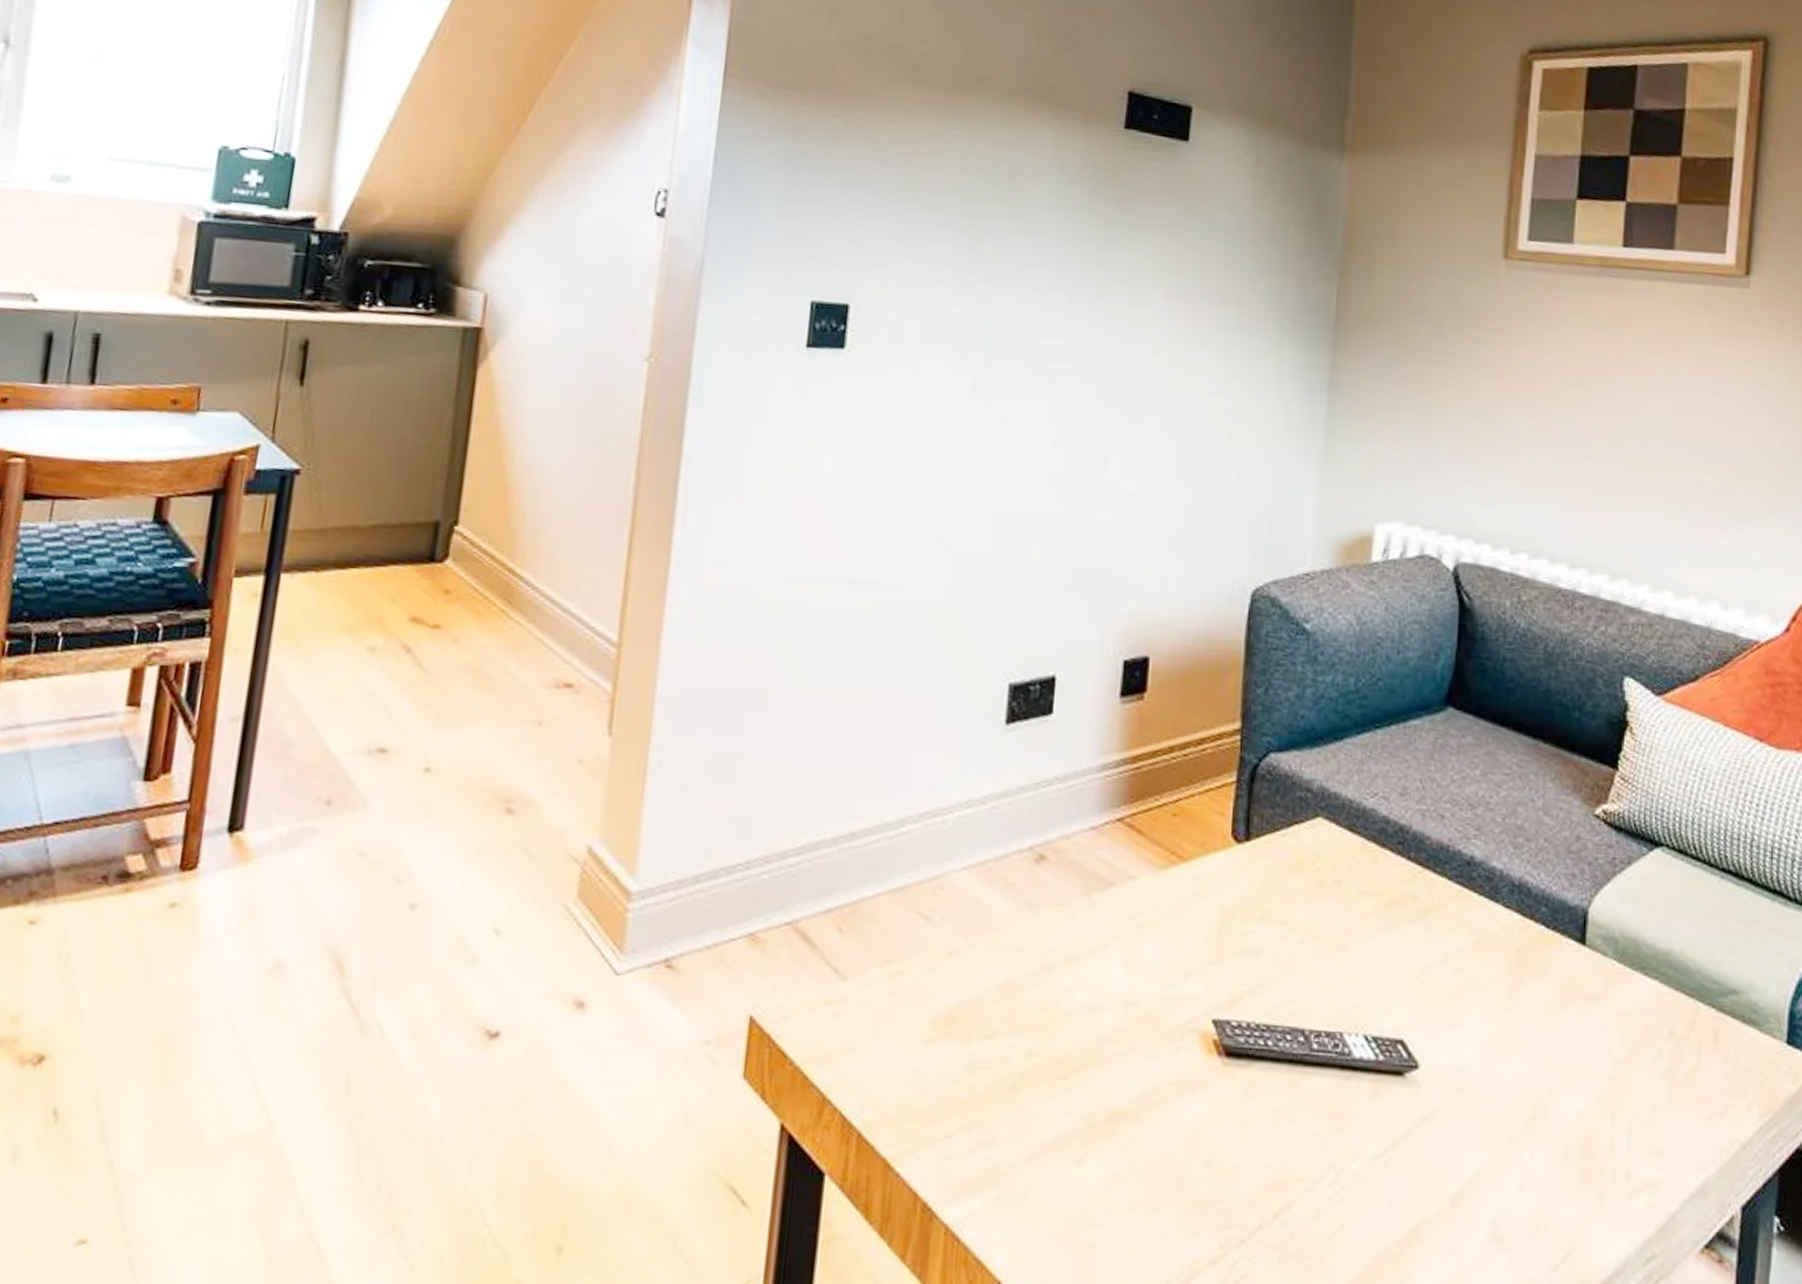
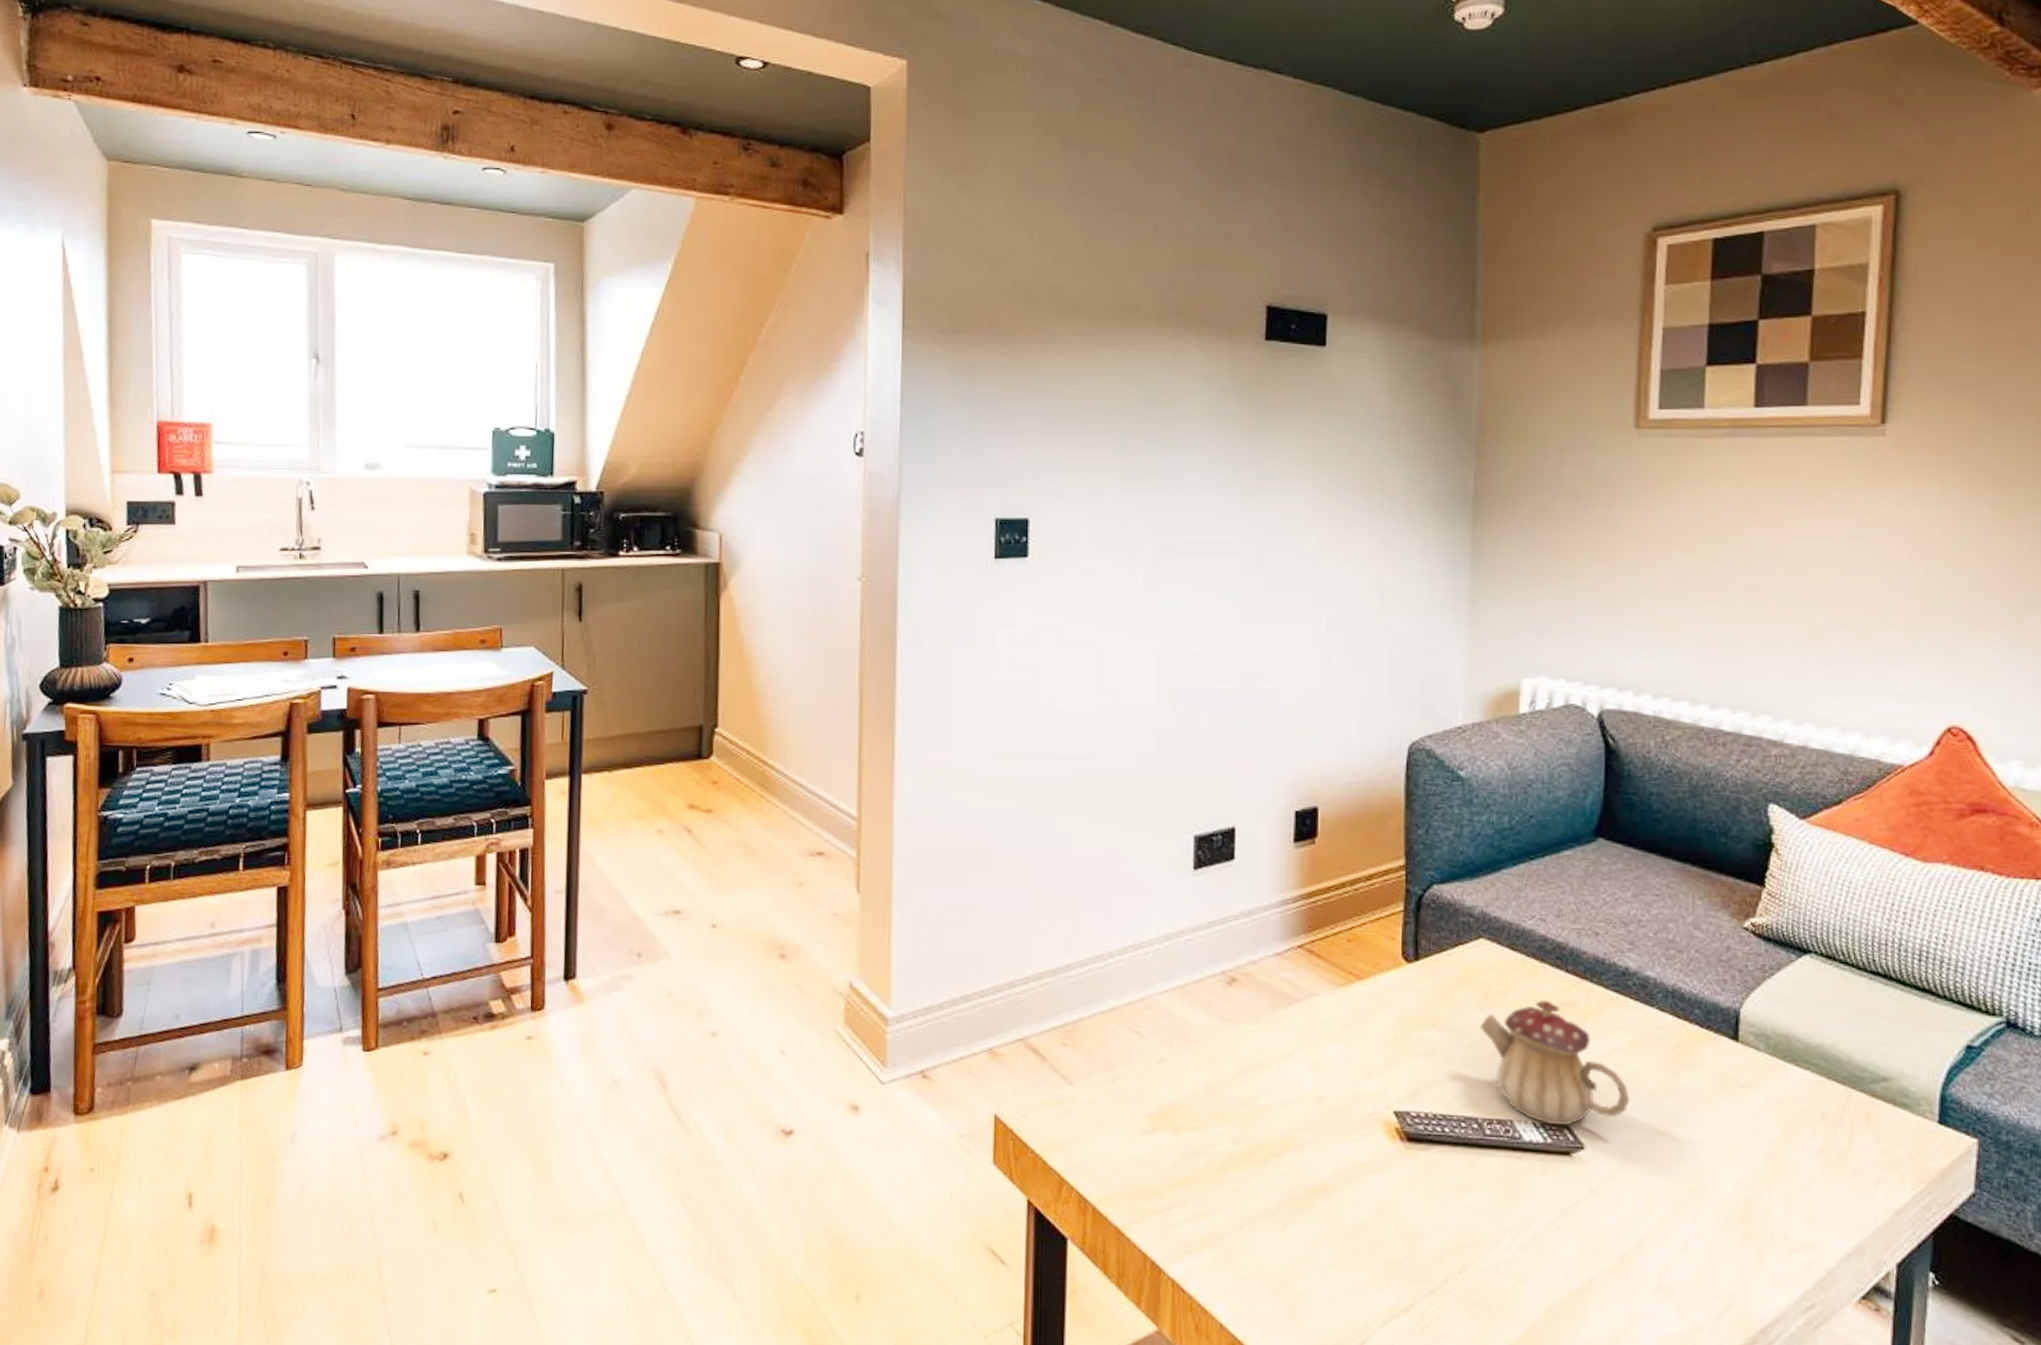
teapot: none [1312,890,1470,1039] -> present [1479,999,1630,1125]

